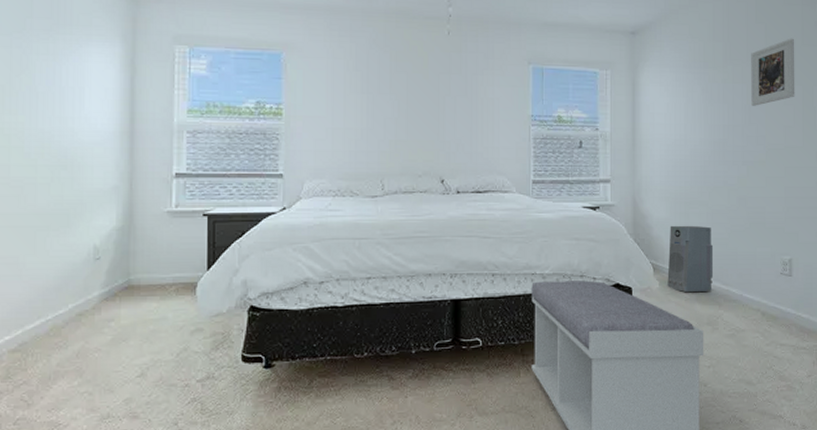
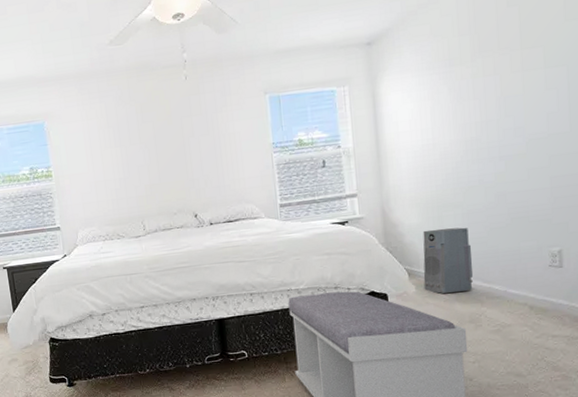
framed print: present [751,38,795,106] -> none [503,15,559,97]

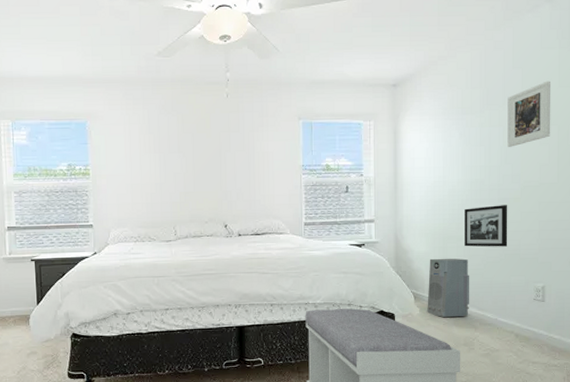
picture frame: none [460,162,514,214] -> present [465,205,508,247]
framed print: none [503,15,559,97] -> present [507,81,551,147]

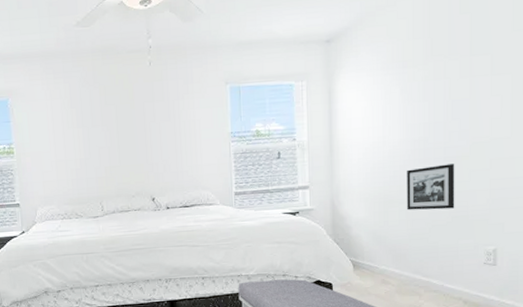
air purifier: present [427,258,470,318] -> none [367,223,414,286]
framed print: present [507,81,551,147] -> none [454,25,504,101]

